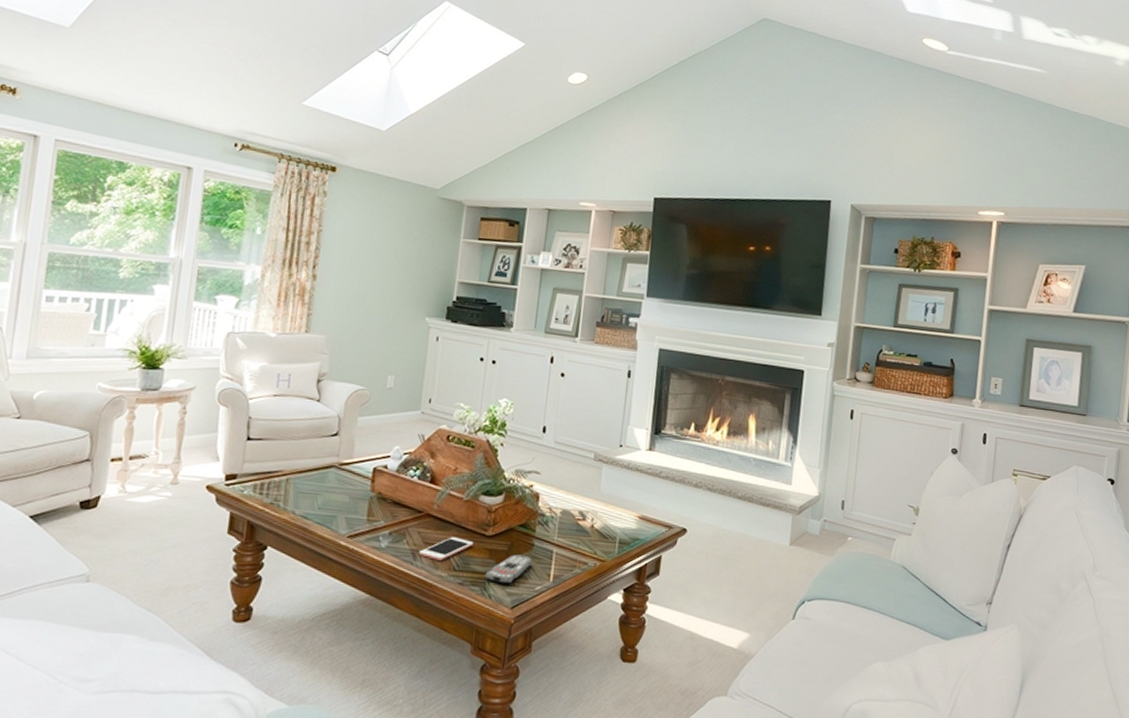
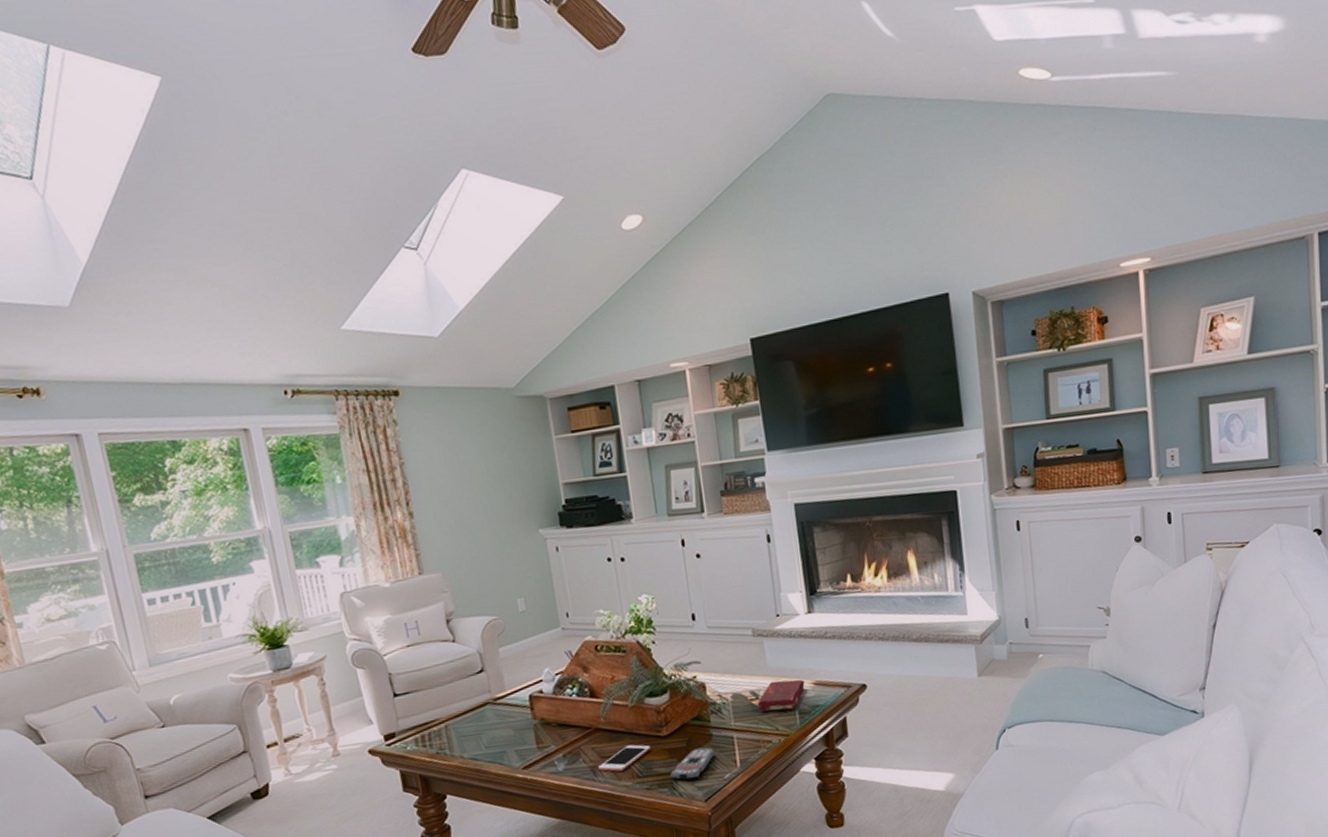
book: none [582,506,631,538] -> present [757,679,805,712]

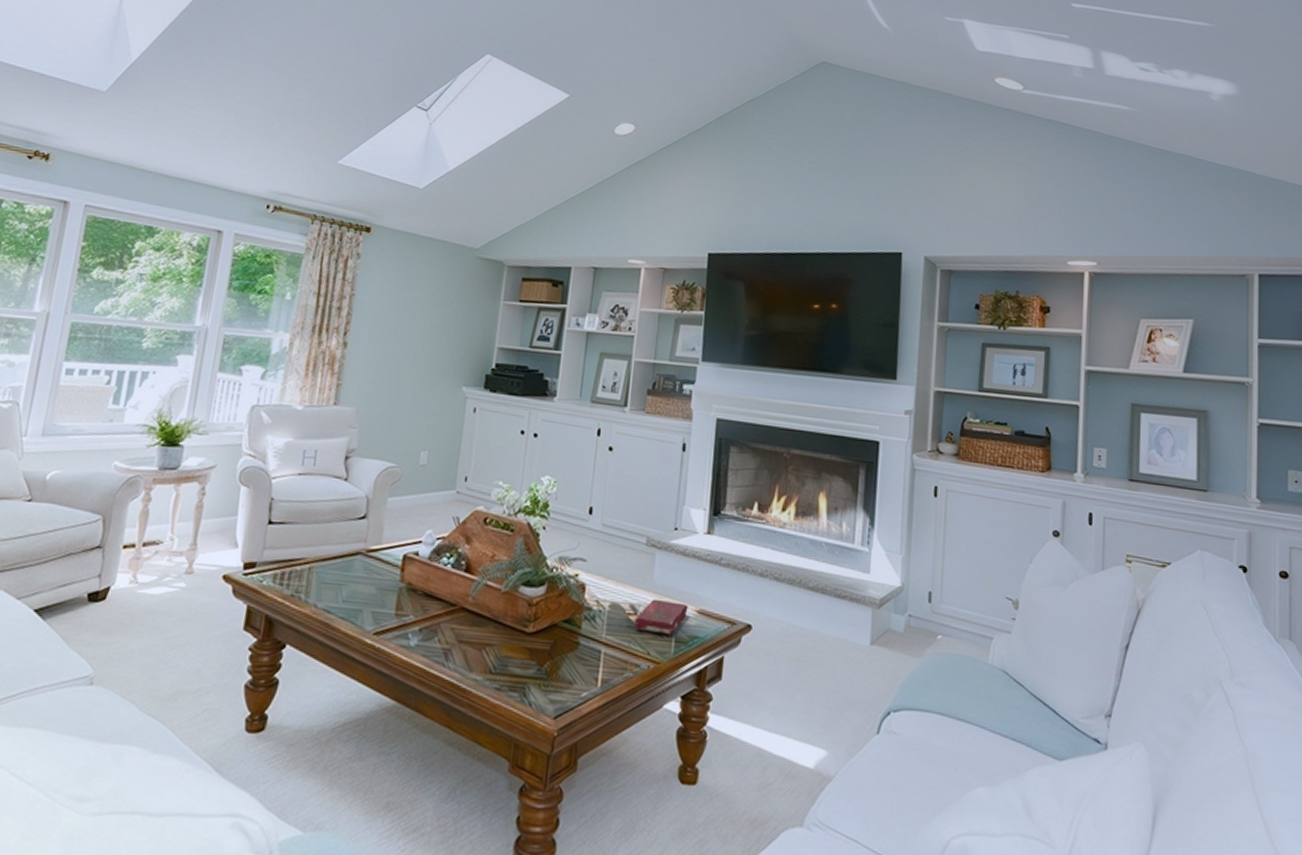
cell phone: present [598,744,652,772] -> none [452,634,513,662]
remote control: present [670,747,715,781] -> none [524,654,578,689]

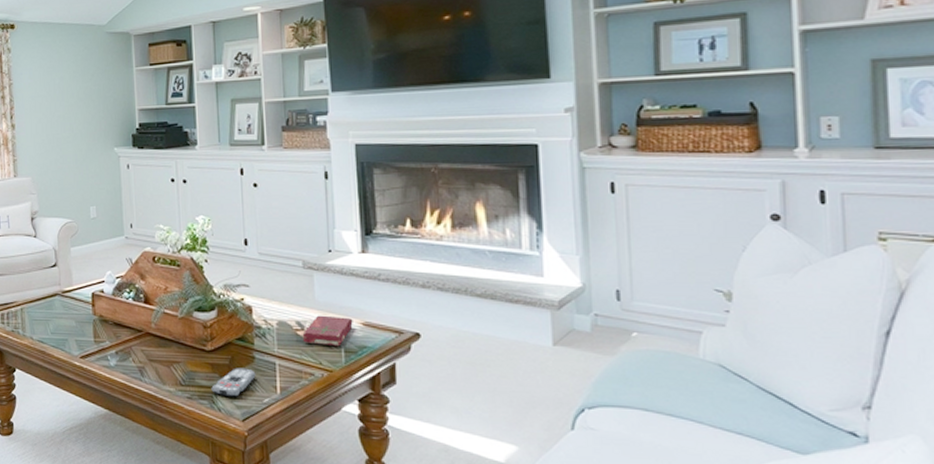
remote control: none [524,654,578,689] -> present [211,368,256,397]

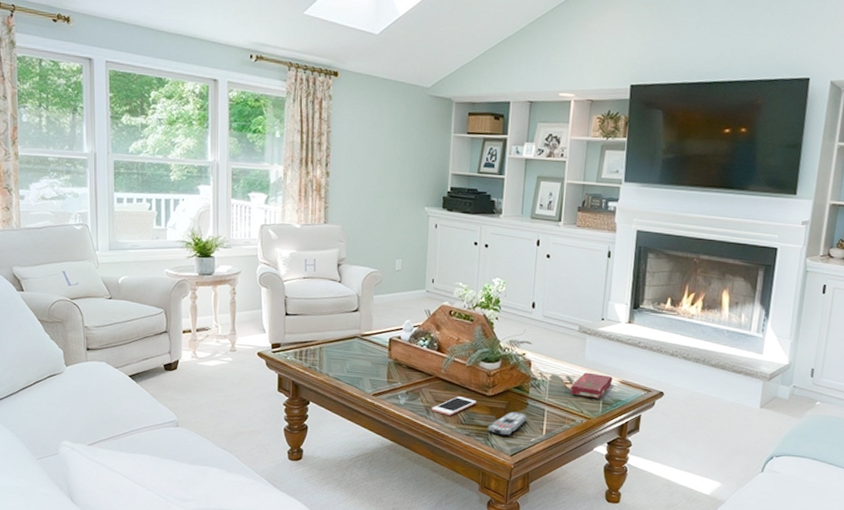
cell phone: none [146,353,196,376] -> present [432,396,477,416]

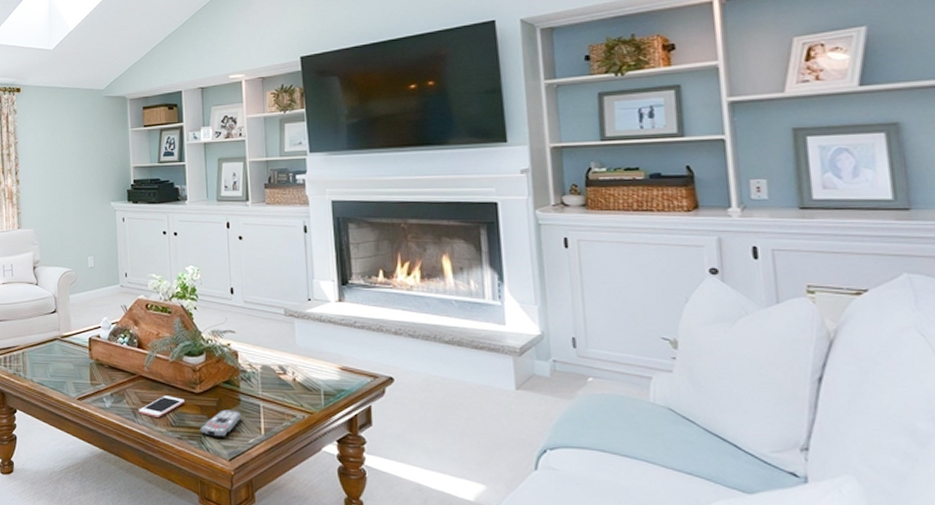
book: present [570,372,613,399] -> none [284,360,332,390]

